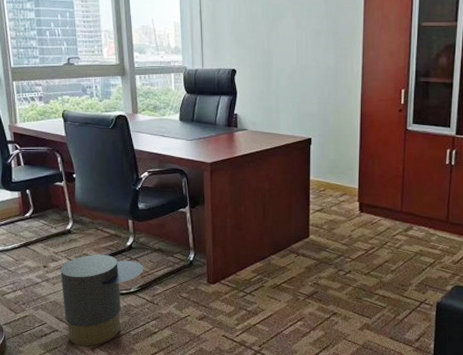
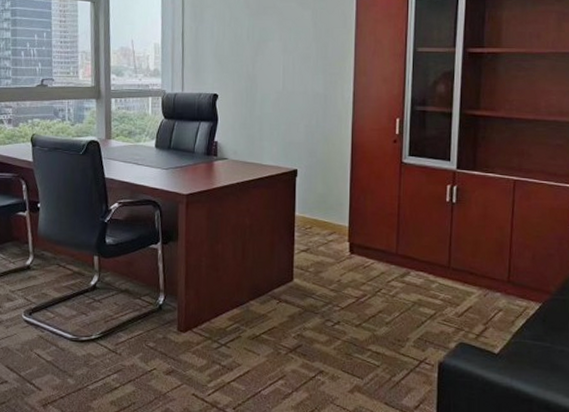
trash can: present [60,255,144,346] -> none [15,294,108,402]

